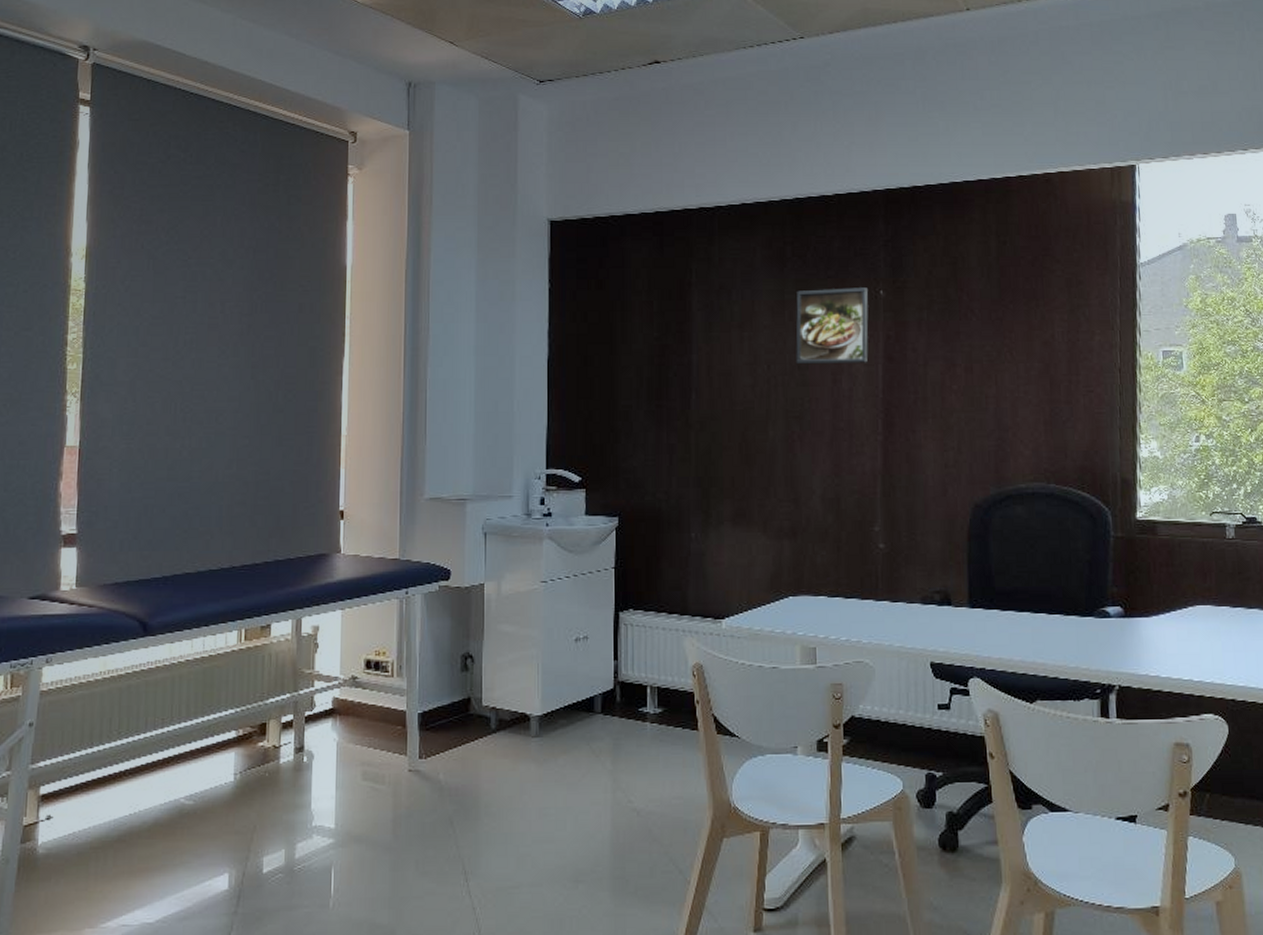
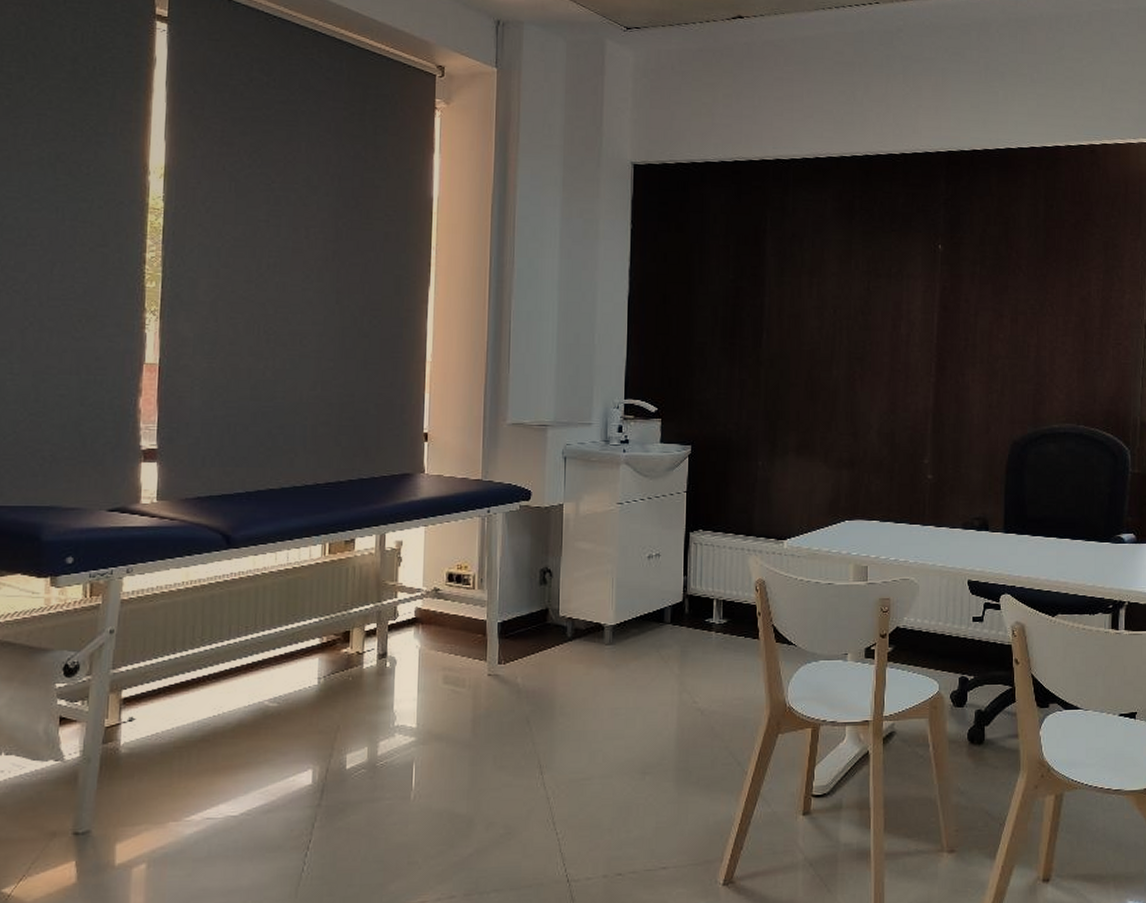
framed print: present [796,287,869,364] -> none [860,241,929,311]

